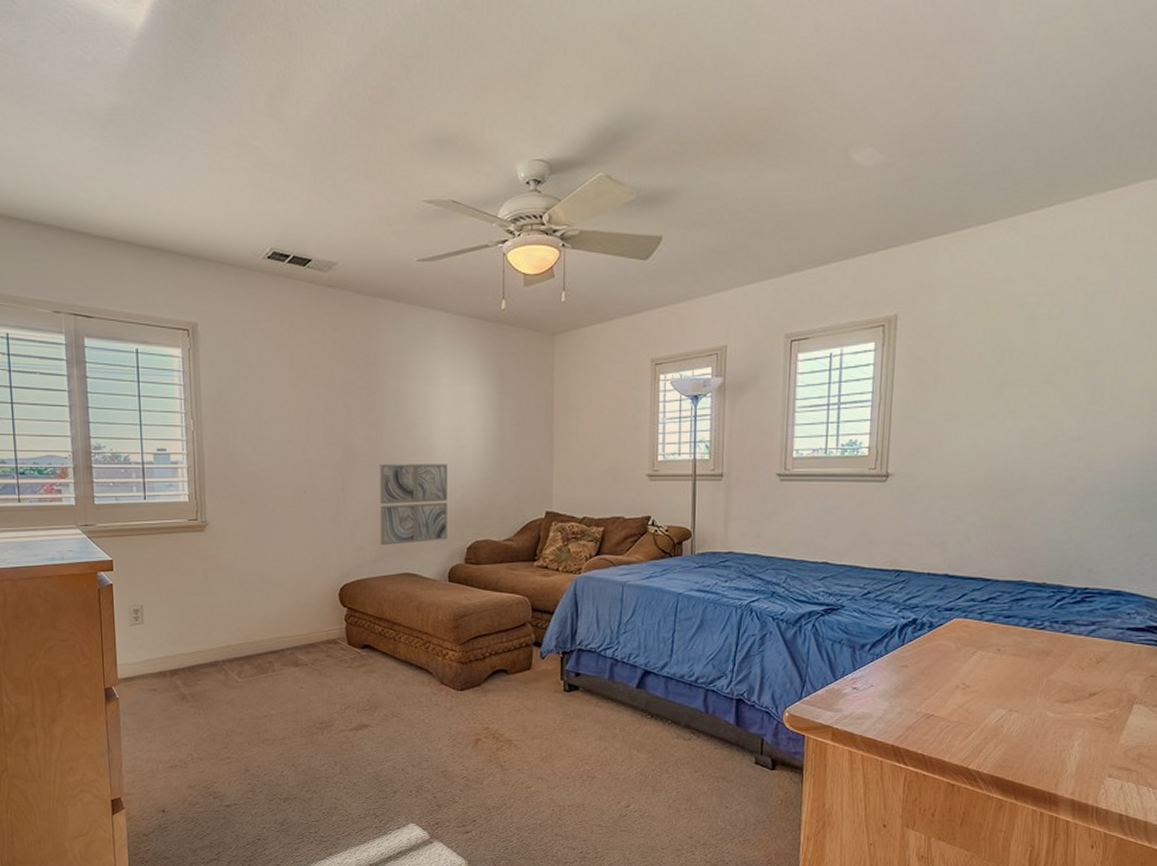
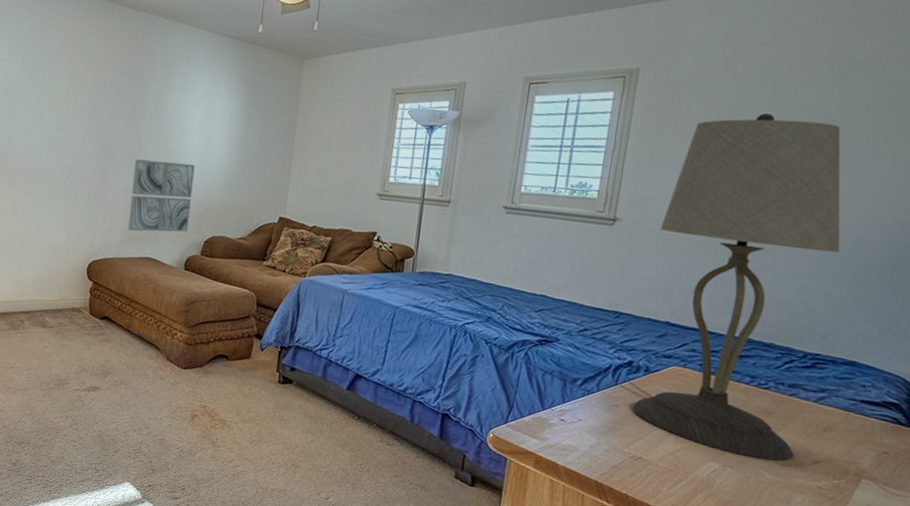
table lamp: none [920,351,1098,700] -> present [632,113,841,461]

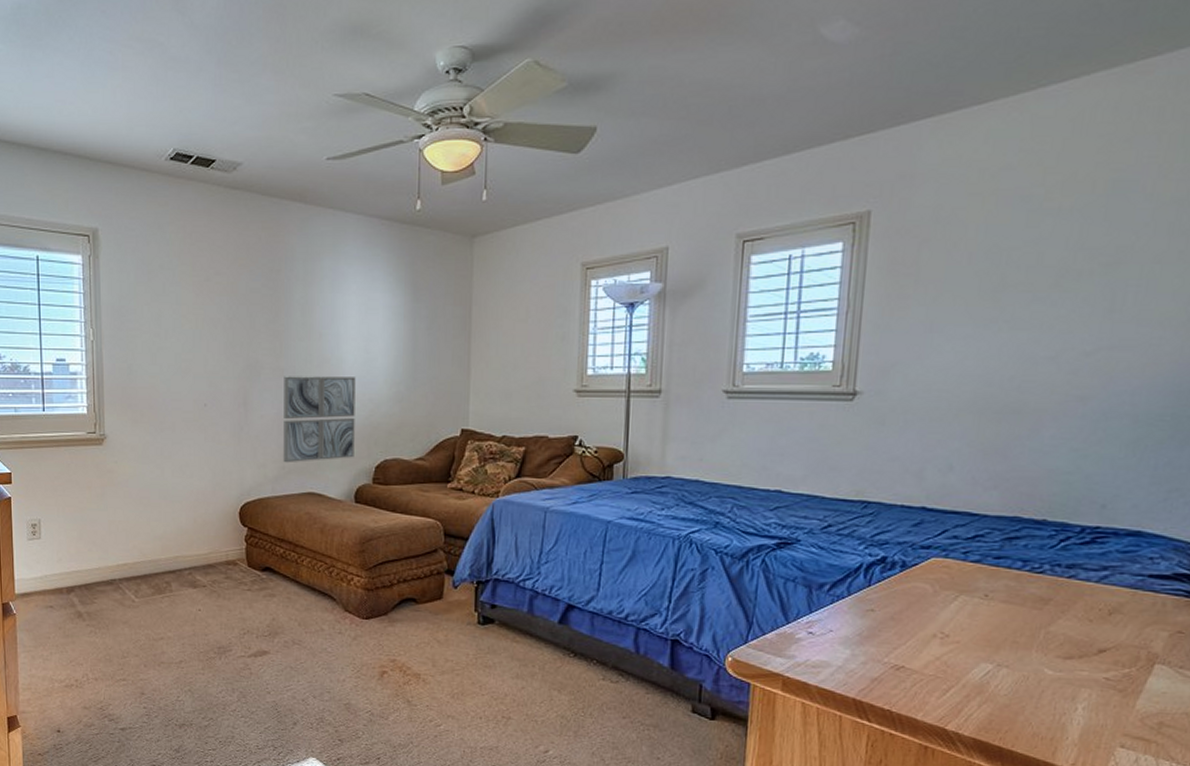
table lamp: present [632,113,841,461] -> none [889,251,1116,654]

